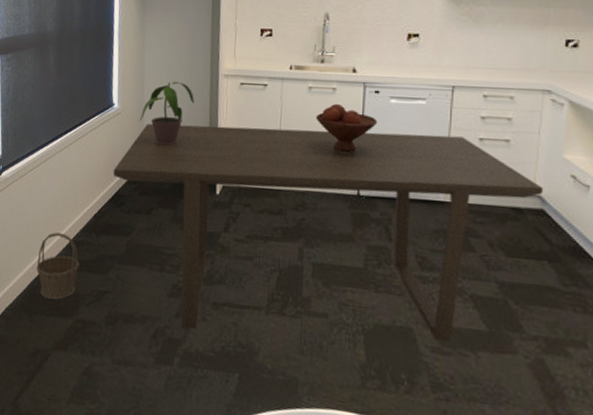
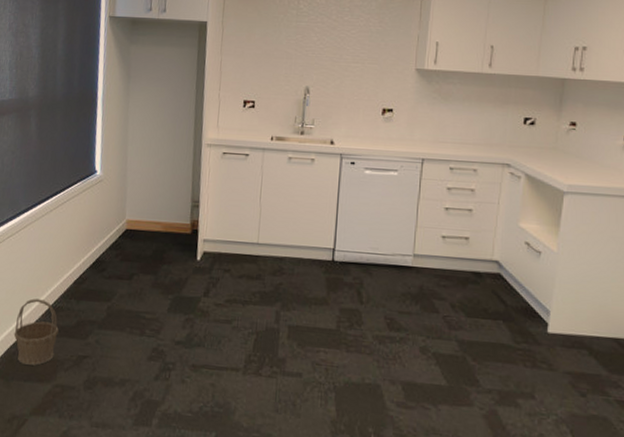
dining table: present [113,124,544,342] -> none [94,191,501,397]
potted plant: present [139,81,195,146] -> none [122,149,178,213]
fruit bowl: present [315,103,378,152] -> none [294,173,353,220]

